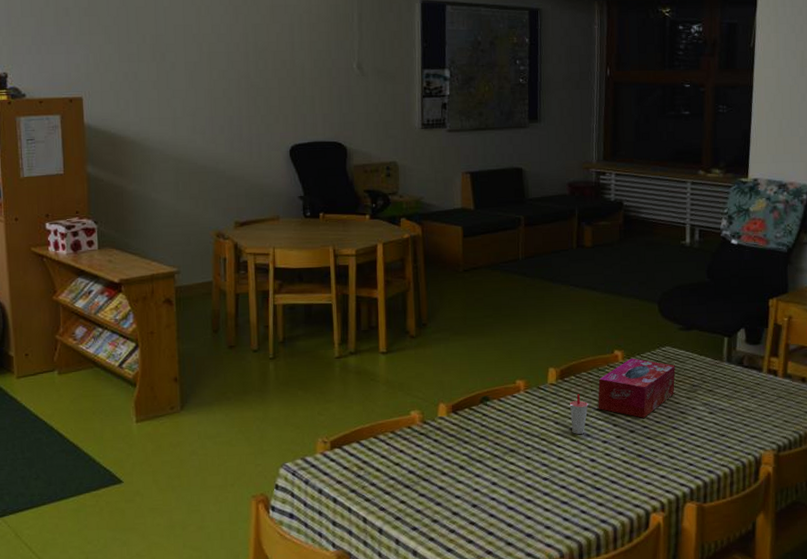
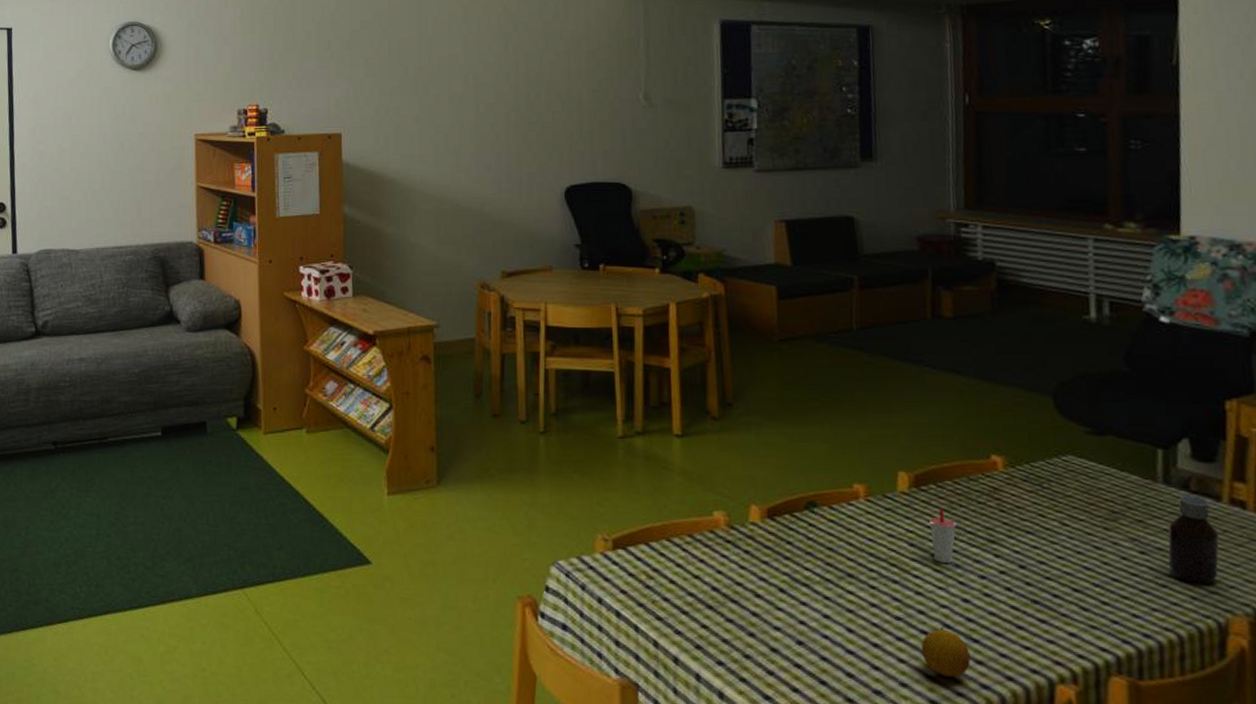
fruit: none [561,482,594,518] -> present [921,627,971,678]
tissue box: present [598,358,676,418] -> none [969,467,1084,550]
bottle: none [726,369,759,432] -> present [1168,496,1219,584]

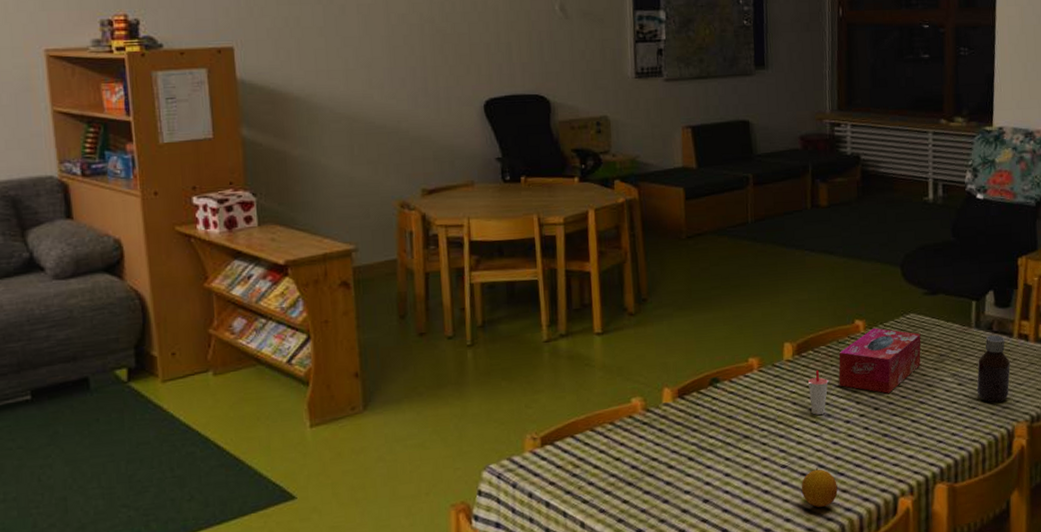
tissue box: none [969,467,1084,550] -> present [838,328,921,394]

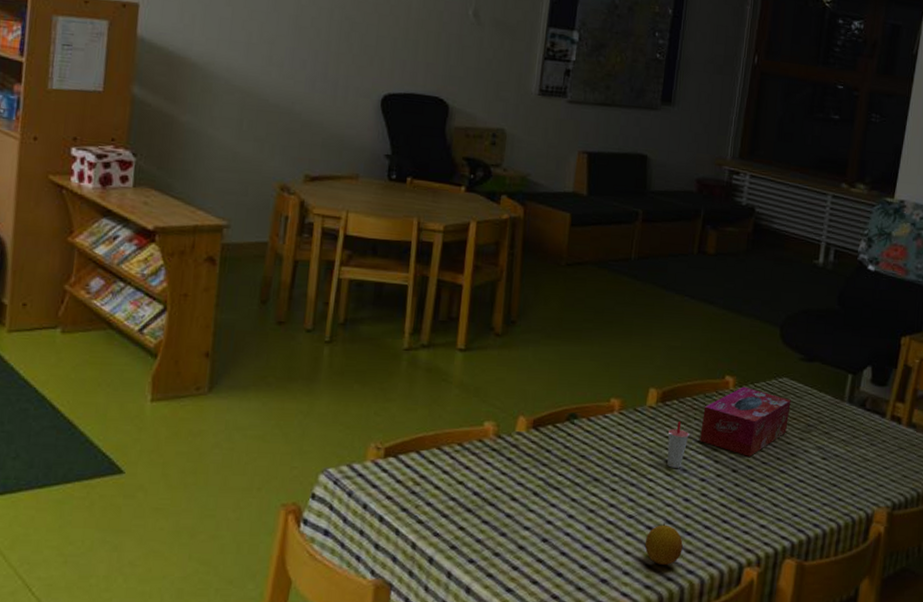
bottle: present [976,335,1010,403] -> none [840,413,879,484]

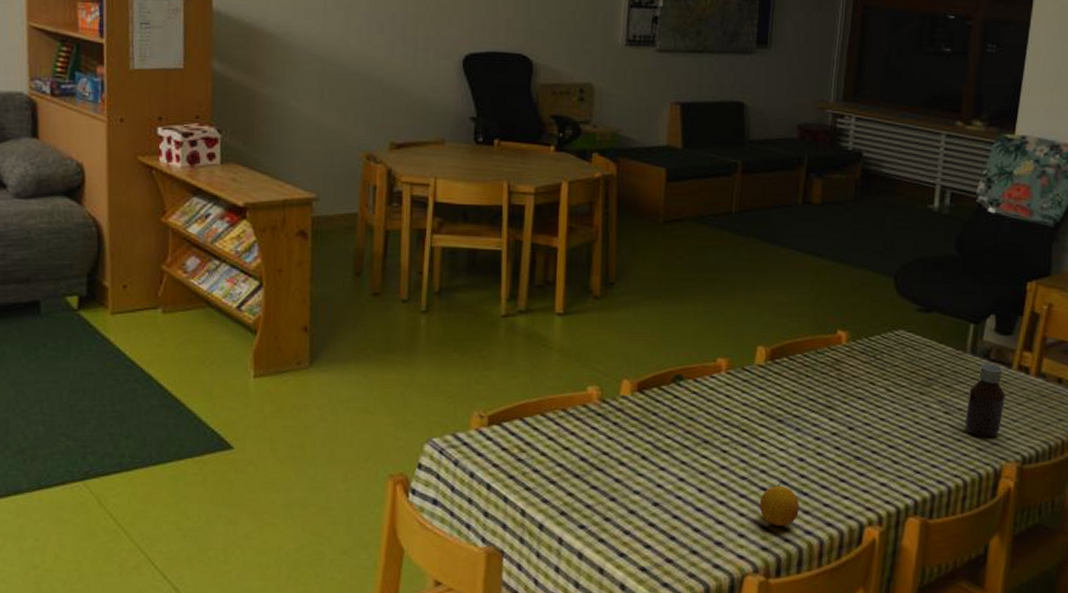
cup: present [667,422,689,468] -> none [778,380,801,427]
tissue box: present [700,386,791,457] -> none [813,341,909,413]
bottle: none [840,413,879,484] -> present [964,364,1005,438]

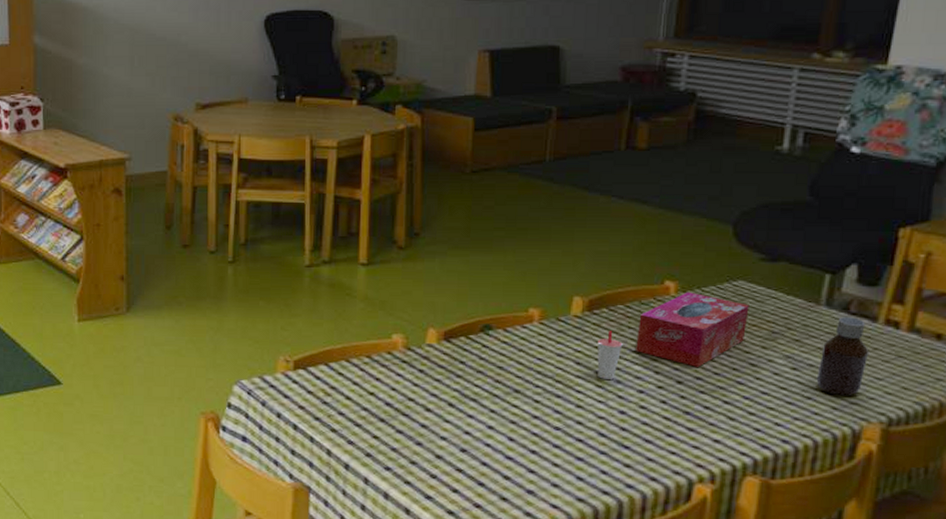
fruit: present [759,484,799,527] -> none [575,436,620,479]
cup: none [778,380,801,427] -> present [597,331,623,379]
tissue box: none [813,341,909,413] -> present [636,292,749,367]

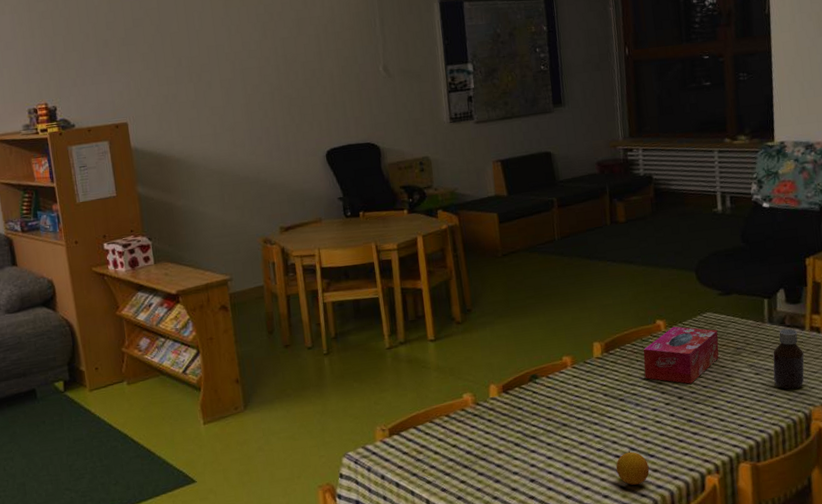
fruit: none [575,436,620,479] -> present [616,451,650,486]
cup: present [597,331,623,379] -> none [617,365,635,405]

